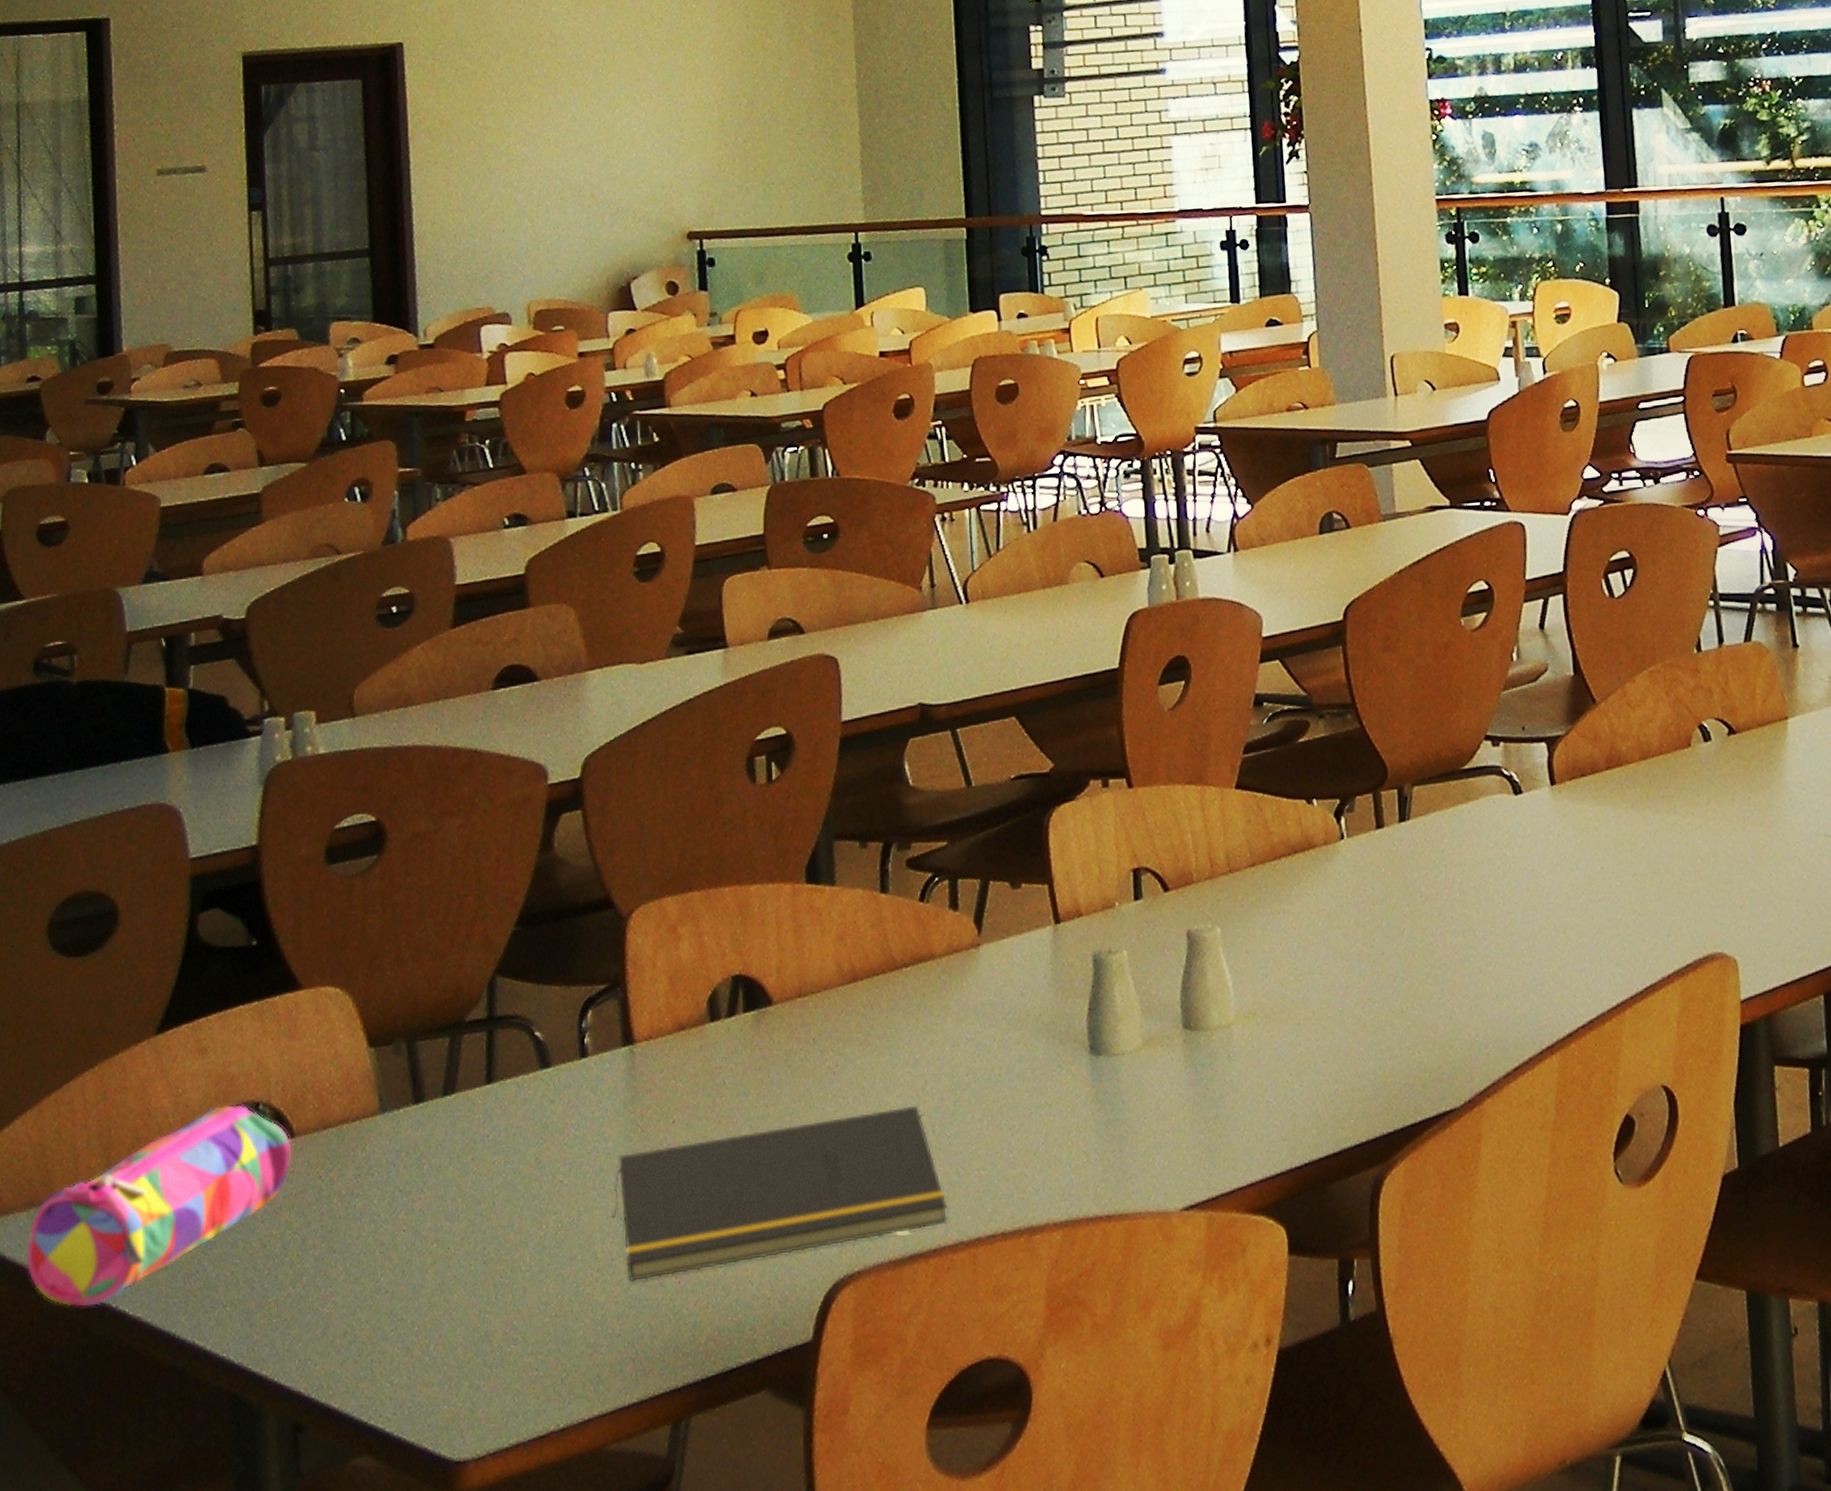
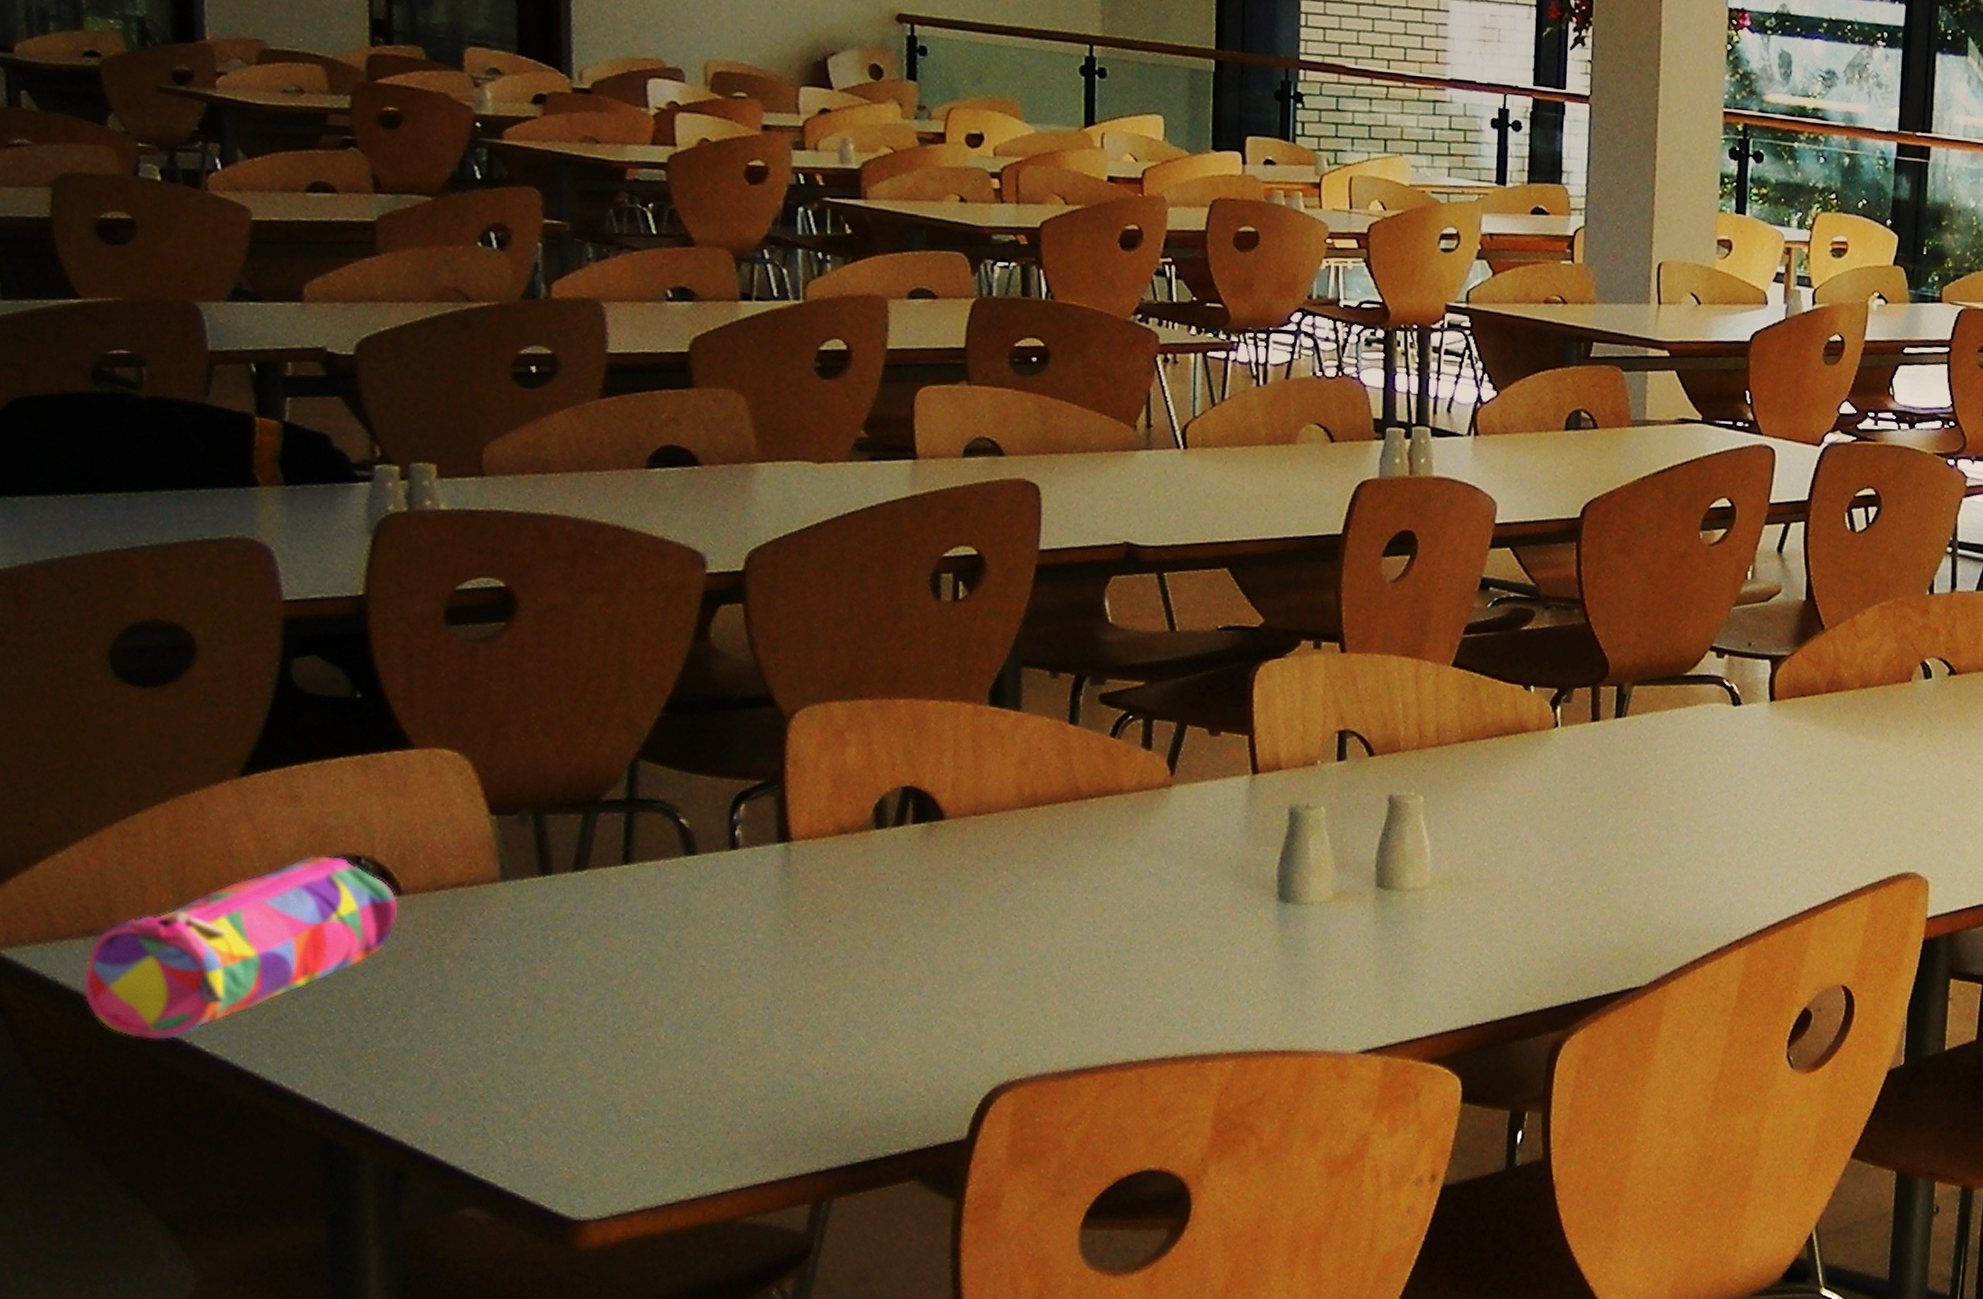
notepad: present [613,1105,948,1283] -> none [758,930,1118,1069]

